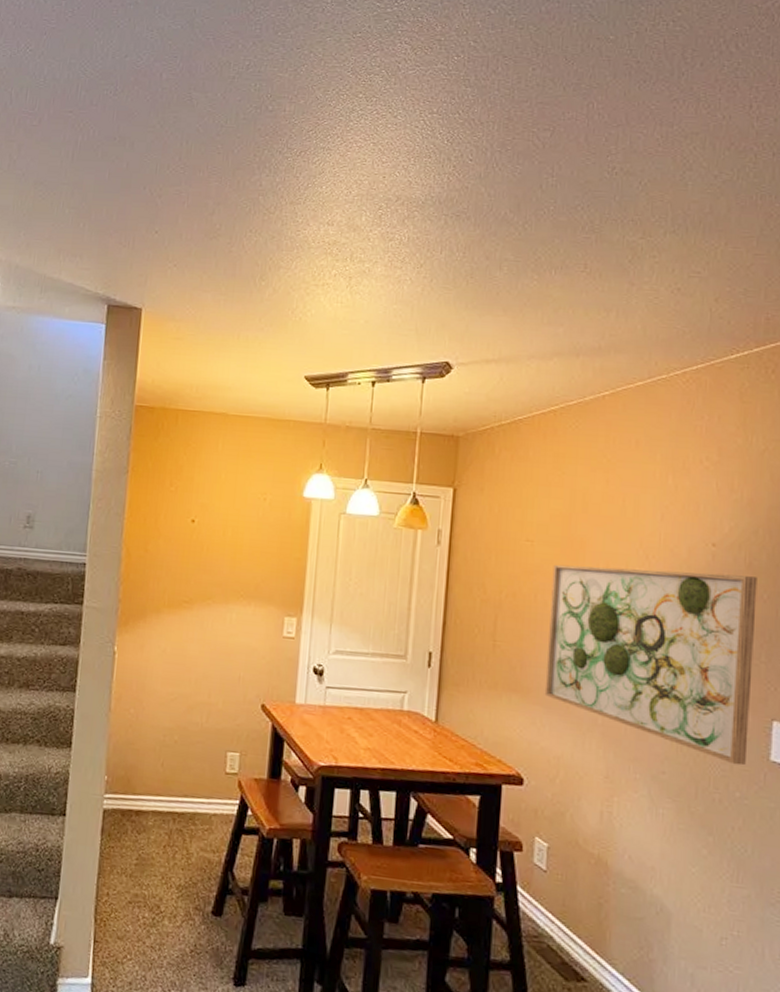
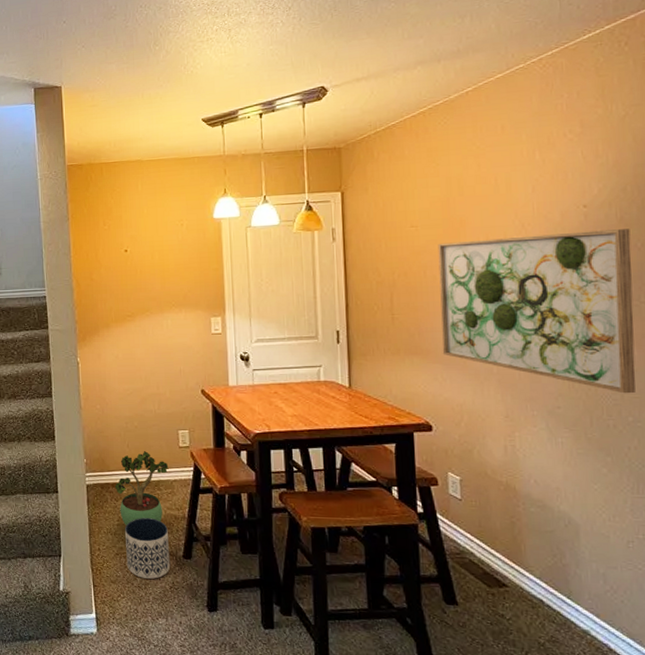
potted plant: none [138,773,209,867] -> present [114,451,169,526]
planter: none [140,857,198,939] -> present [125,517,171,579]

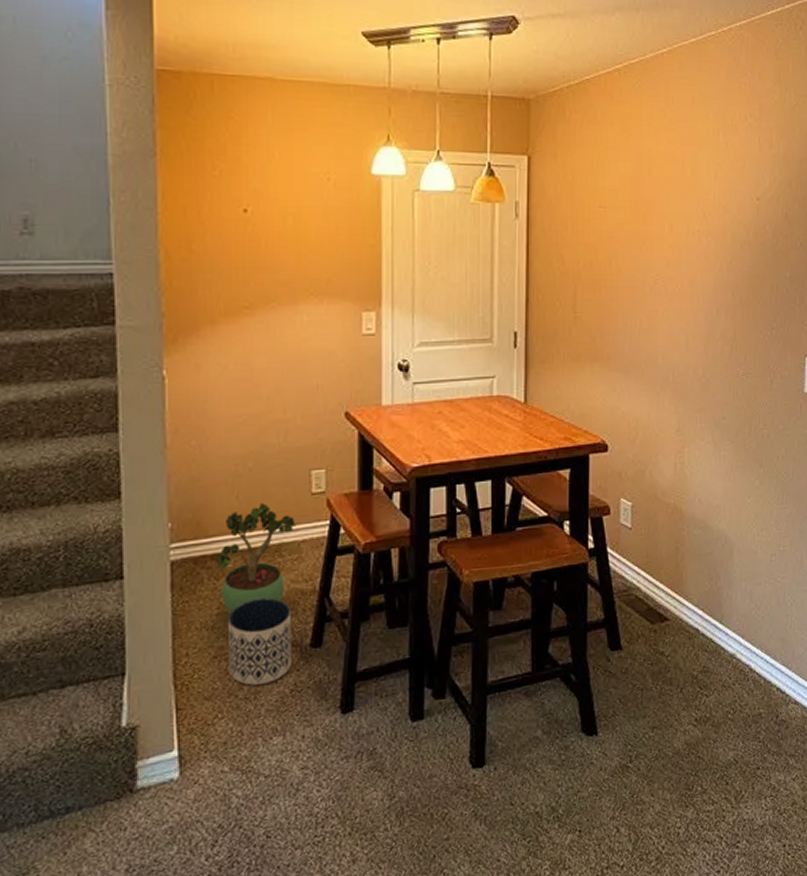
wall art: present [438,229,636,394] -> none [622,226,792,401]

